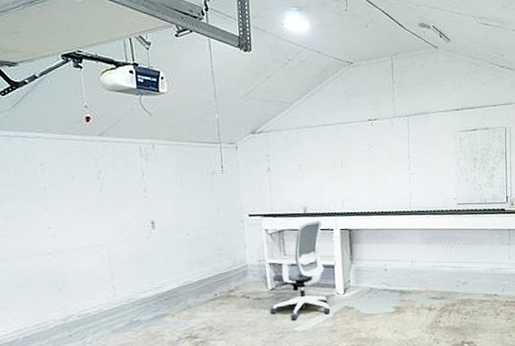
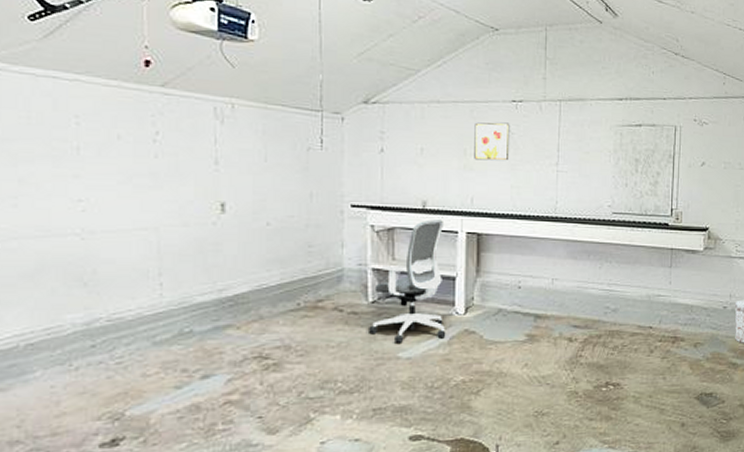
wall art: none [340,138,370,171] -> present [474,122,510,161]

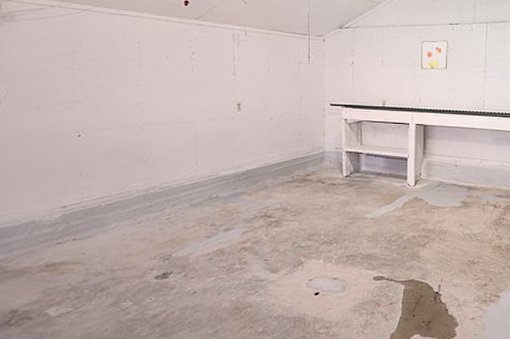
office chair: present [369,219,446,343] -> none [344,115,401,207]

